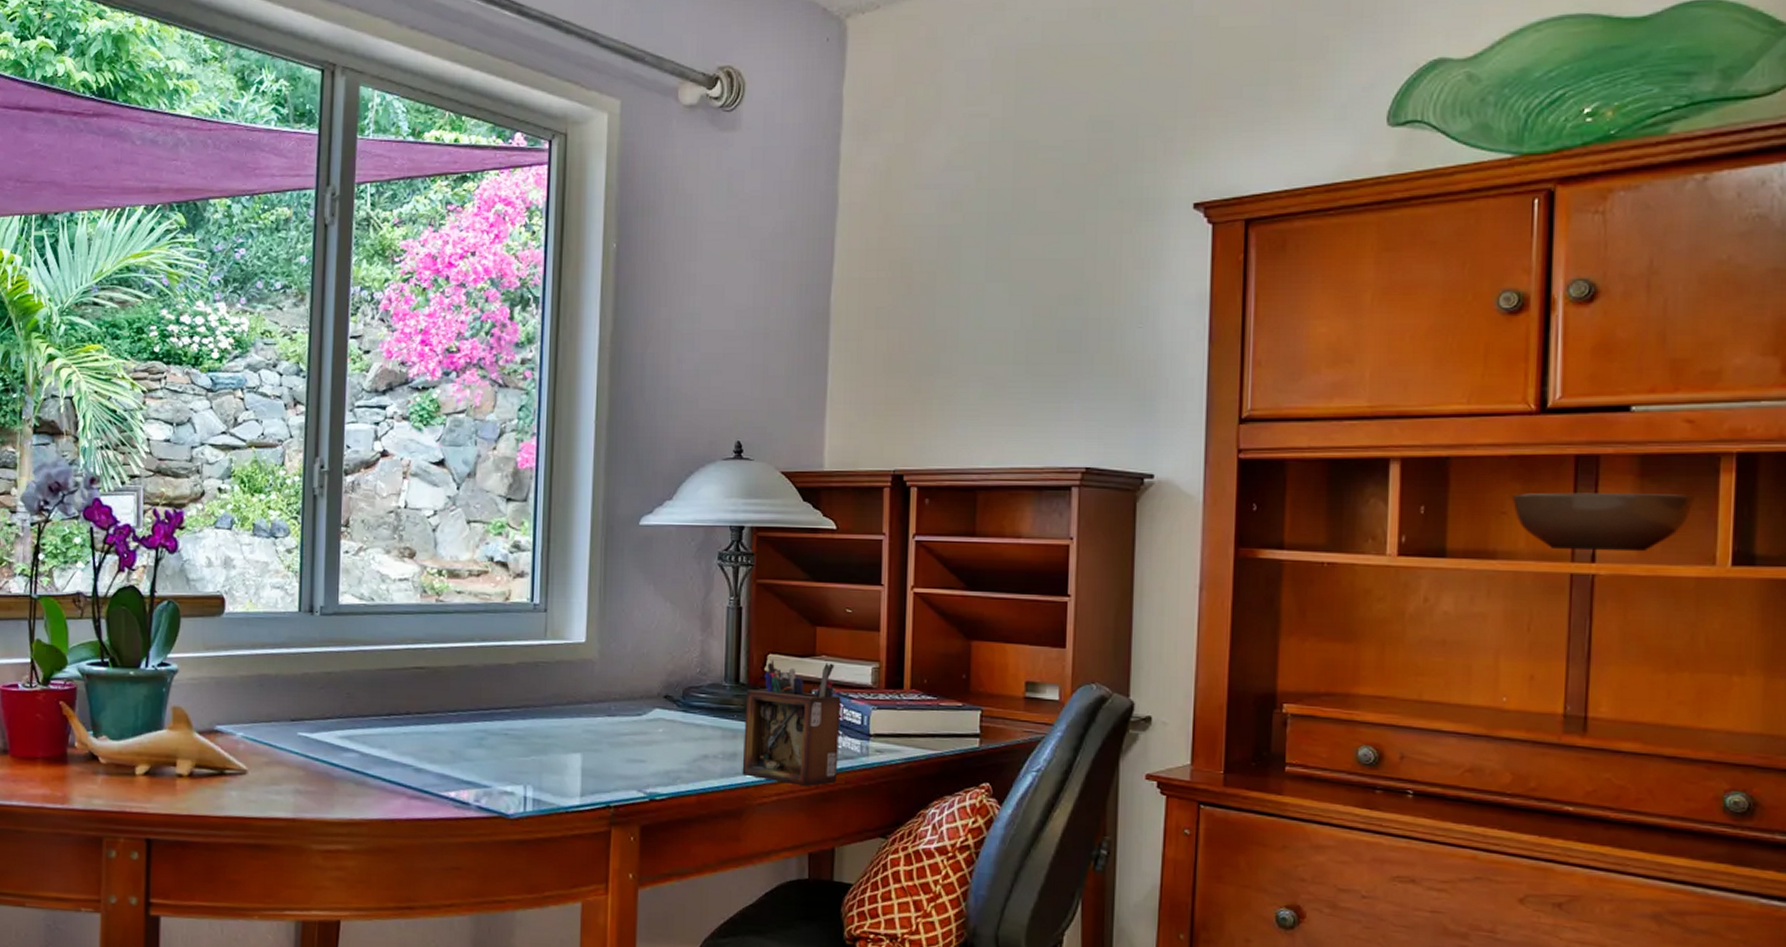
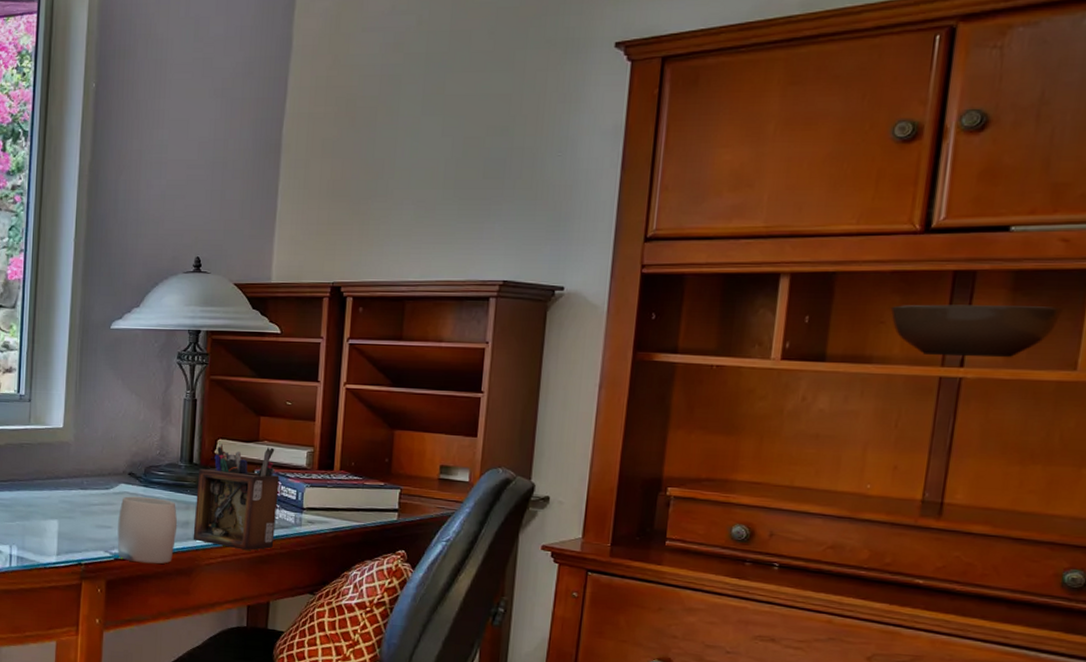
mug: none [652,723,724,805] -> present [117,496,178,565]

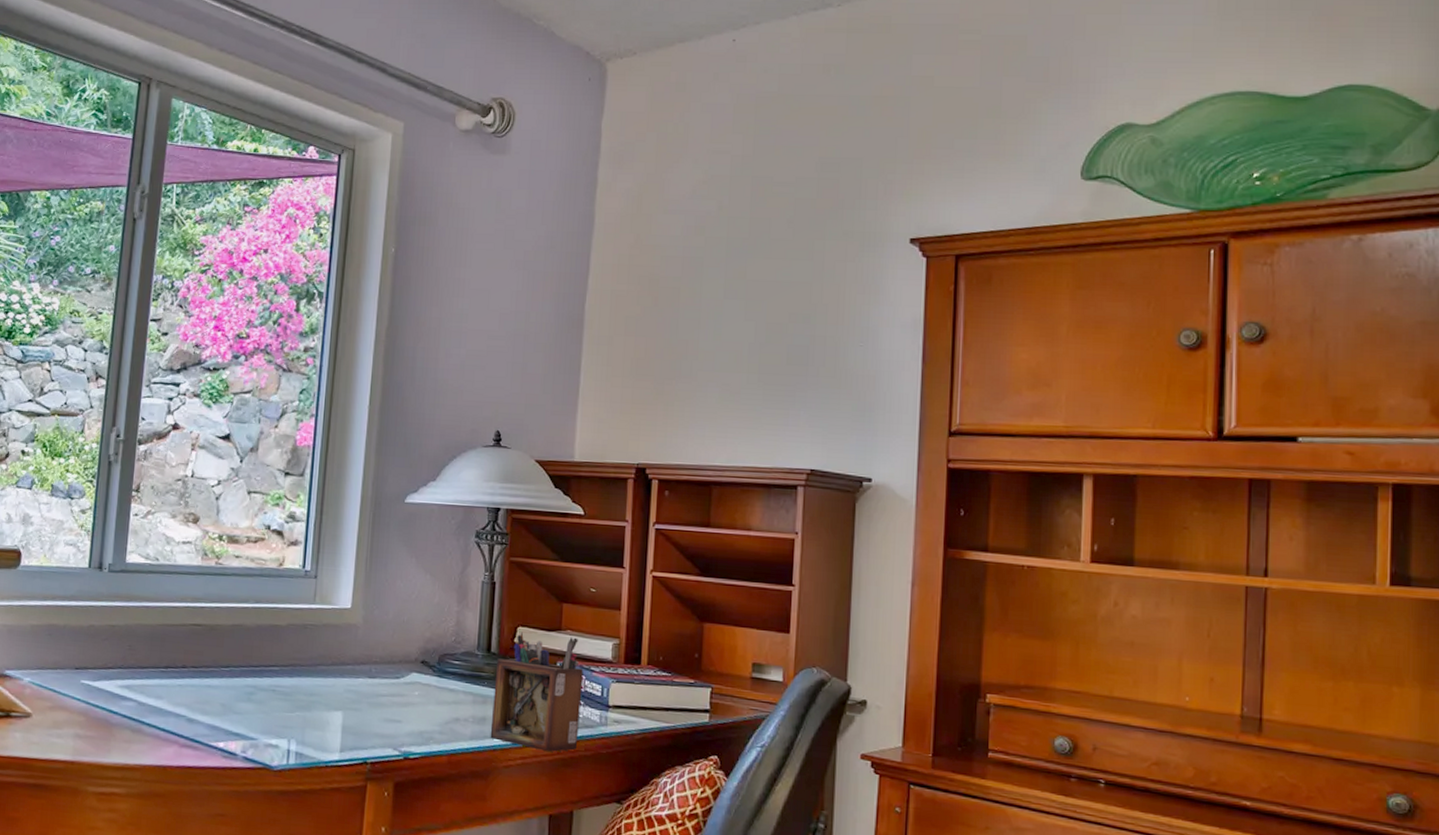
mug: present [117,496,178,565] -> none [407,687,474,765]
bowl: present [890,304,1062,358] -> none [1192,511,1355,570]

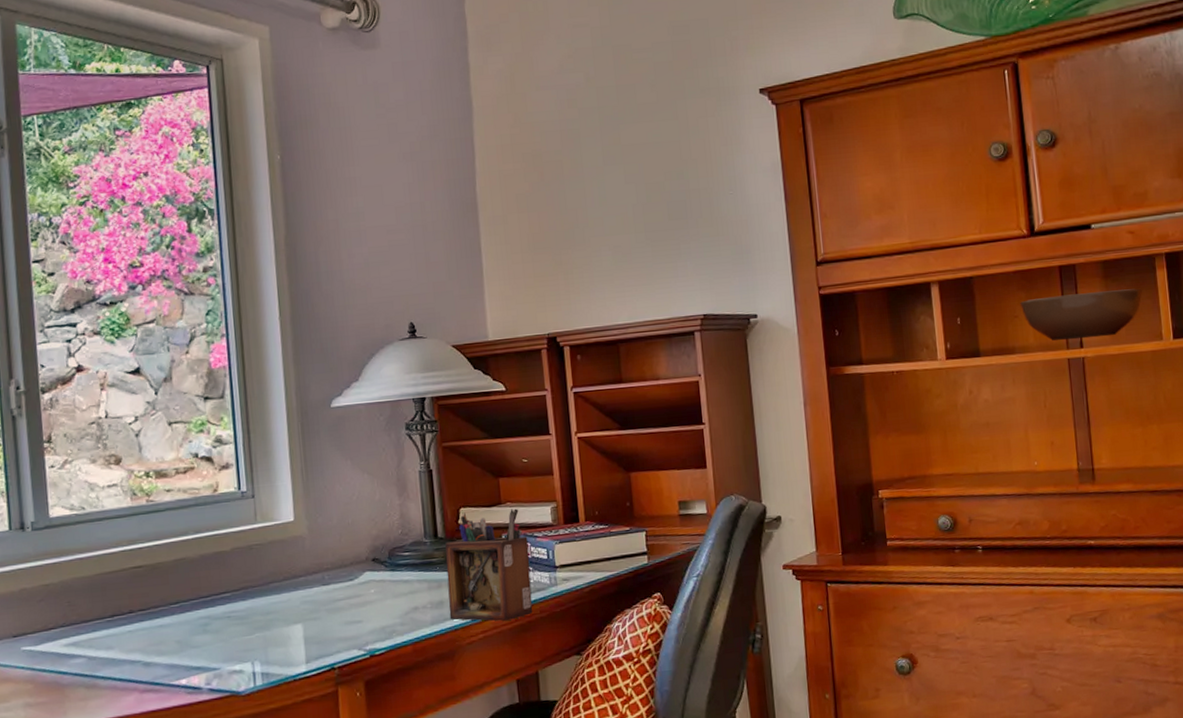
bowl: none [1192,511,1355,570] -> present [1019,288,1142,342]

